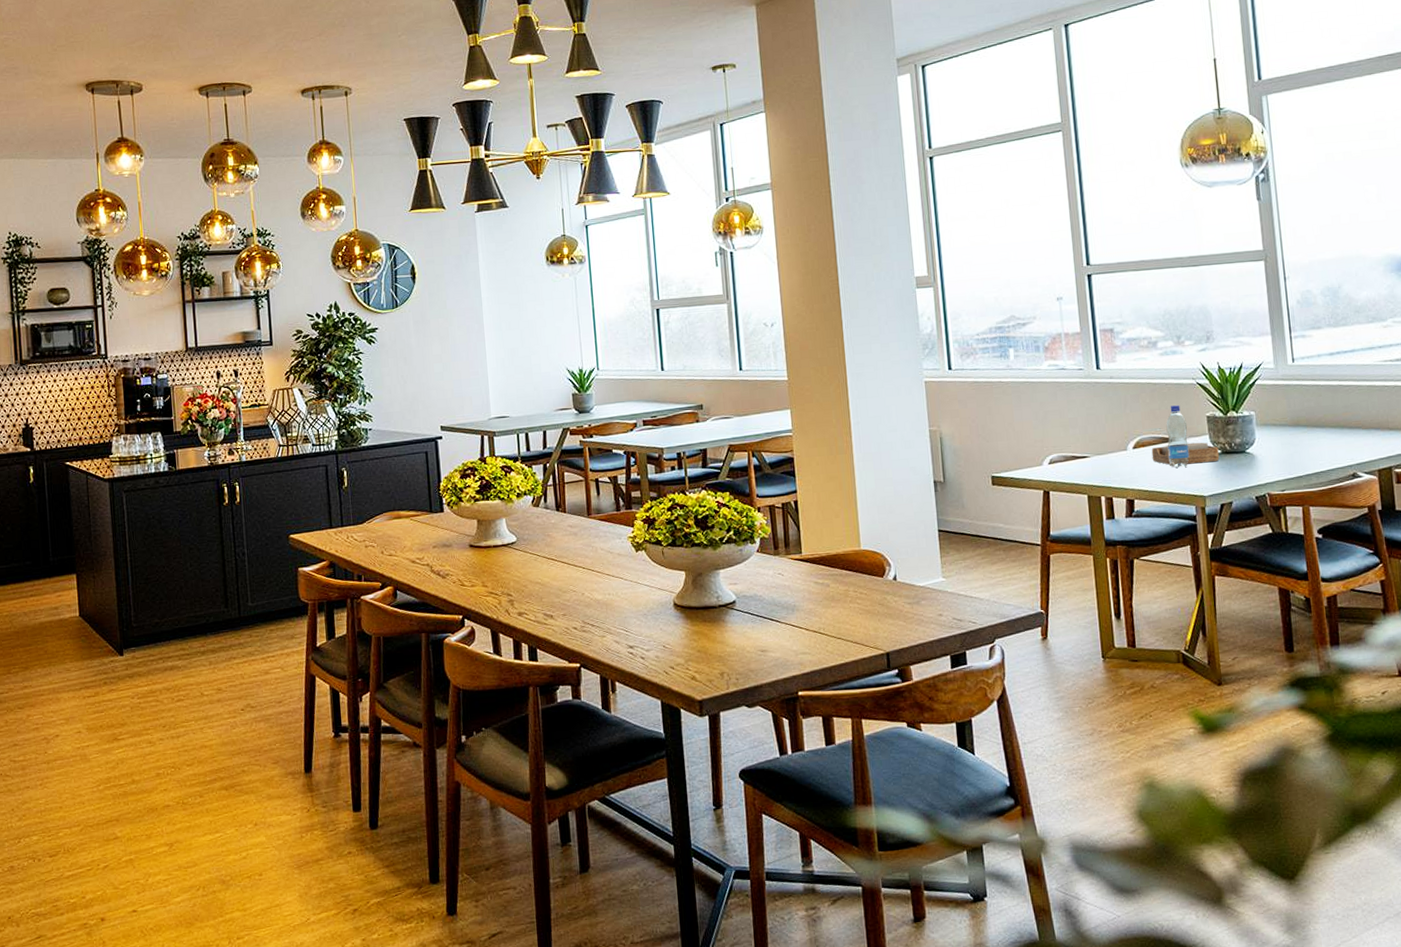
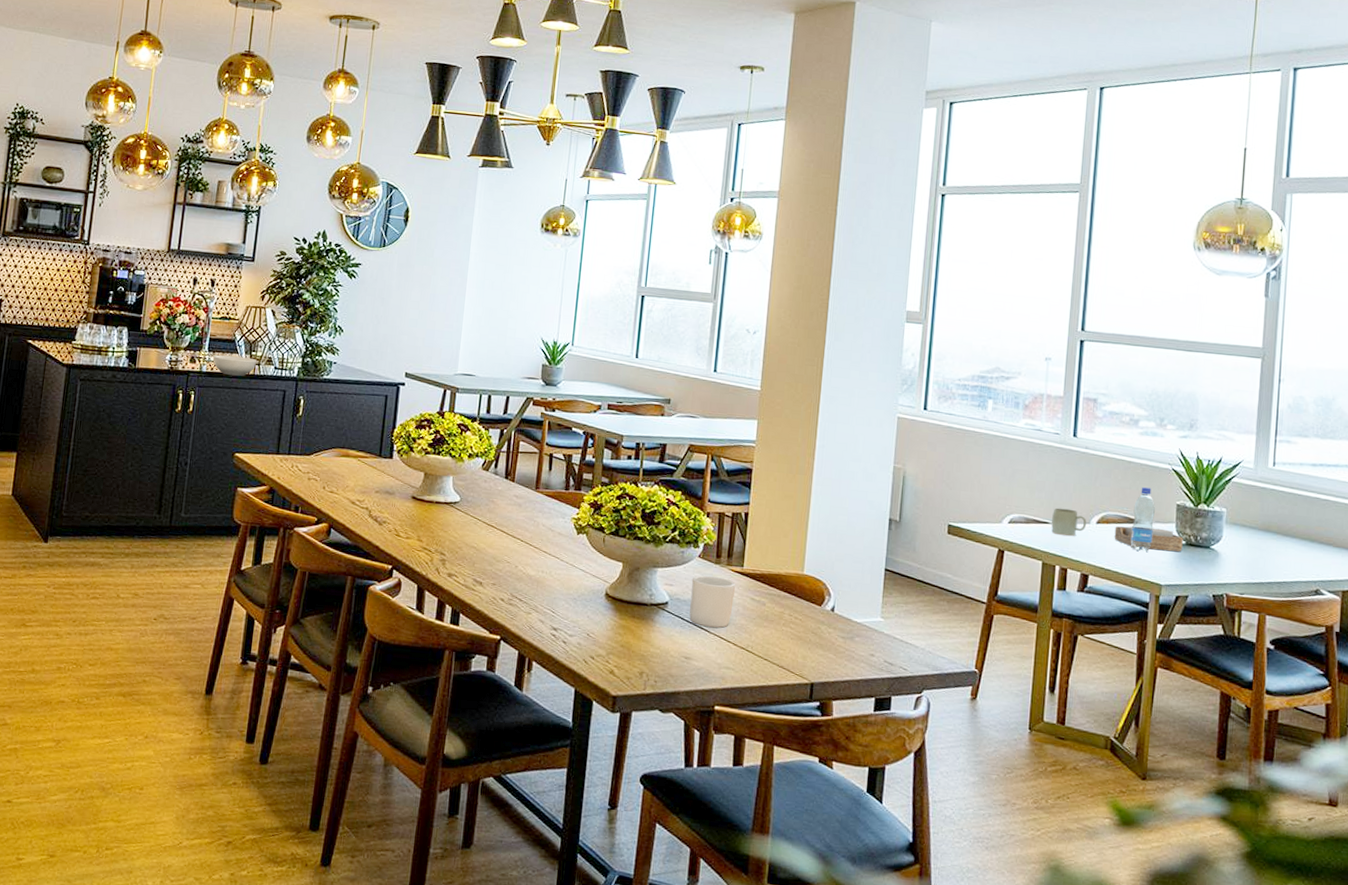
bowl: none [250,439,294,460] -> present [213,354,257,376]
mug: none [754,567,799,618] -> present [689,575,736,629]
mug: none [1089,439,1124,467] -> present [1051,508,1087,537]

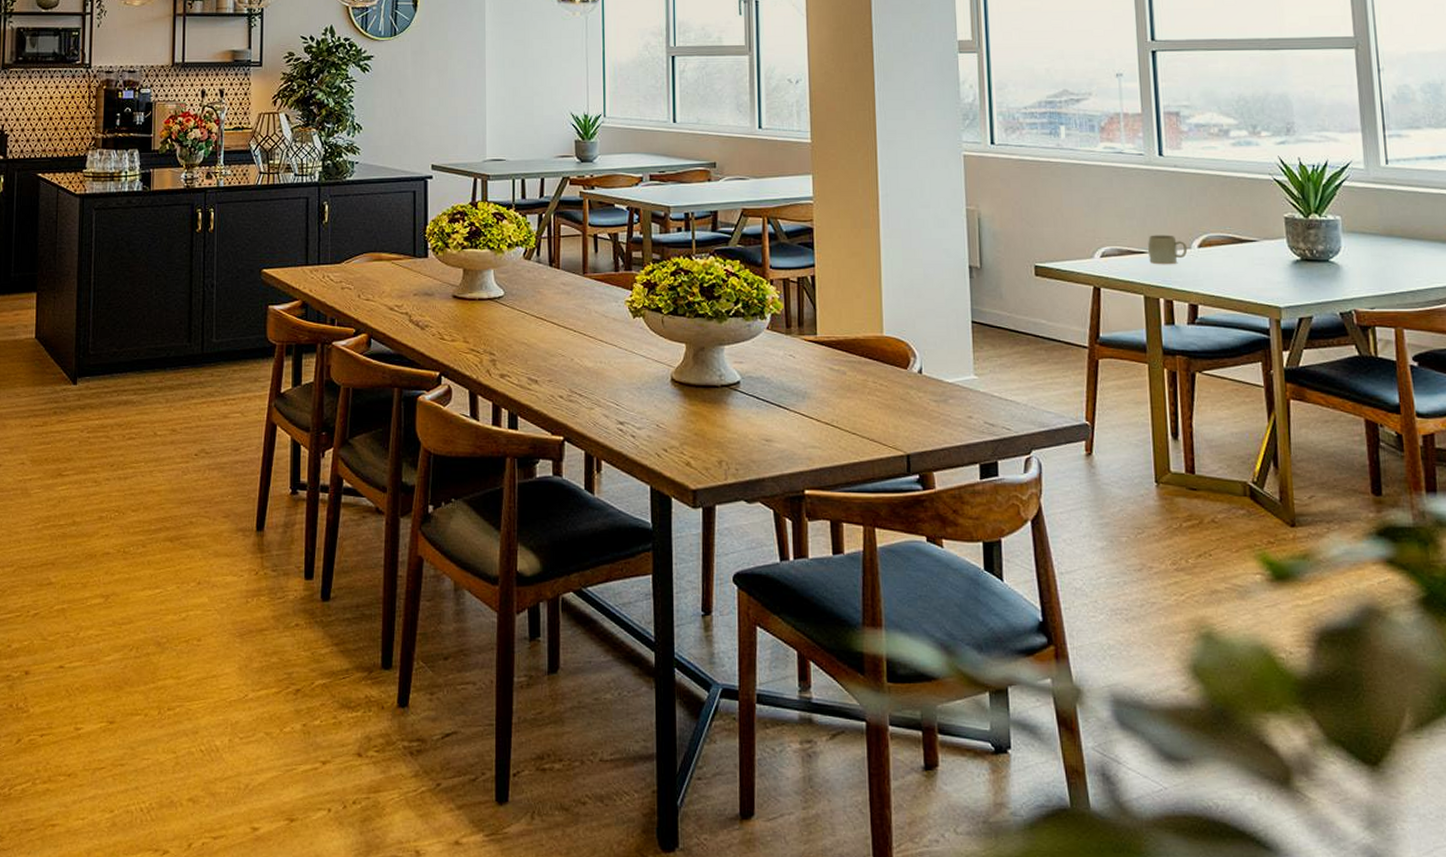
bowl: present [213,354,257,376] -> none [229,167,276,187]
mug: present [689,575,736,629] -> none [762,348,811,405]
napkin holder: present [1114,526,1183,553] -> none [1219,246,1298,270]
bottle: present [1130,487,1155,553] -> none [1237,202,1264,274]

